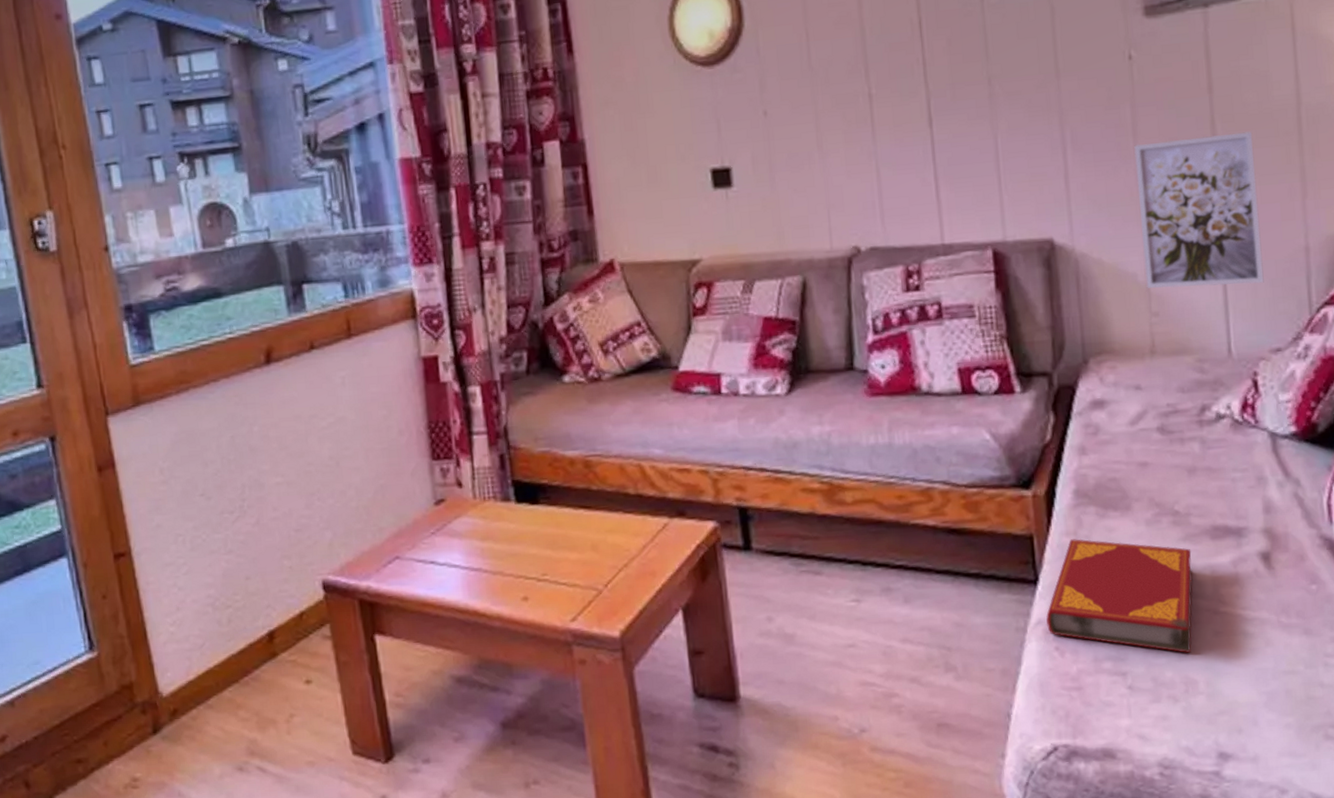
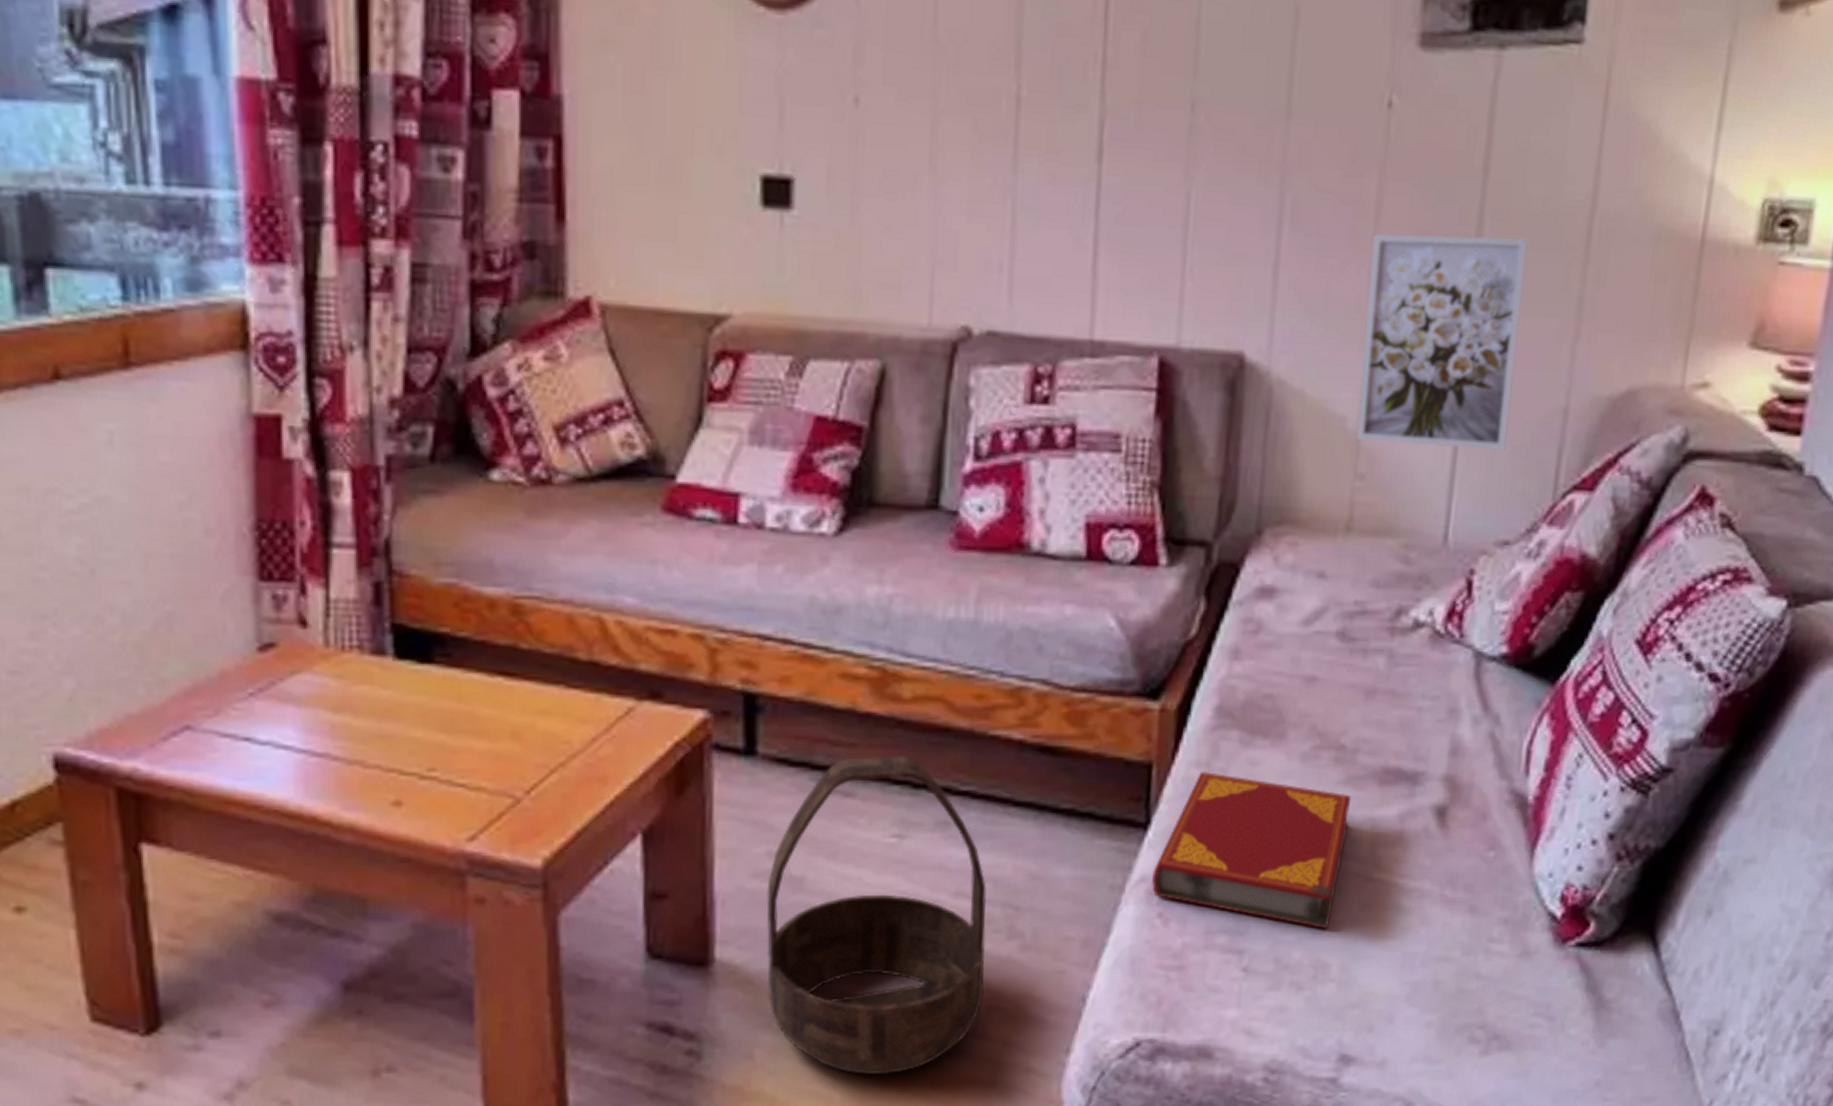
basket: none [770,543,934,778] -> present [766,755,987,1076]

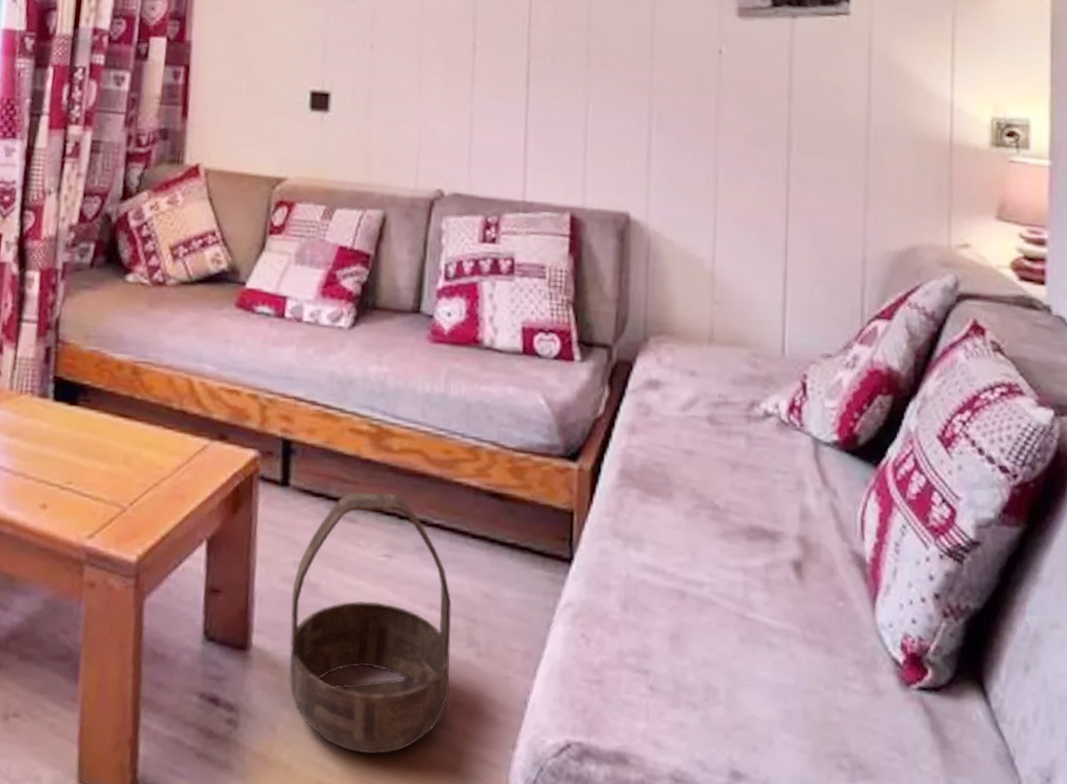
hardback book: present [1150,772,1352,929] -> none [575,520,727,658]
wall art: present [1356,233,1528,452] -> none [712,134,824,288]

